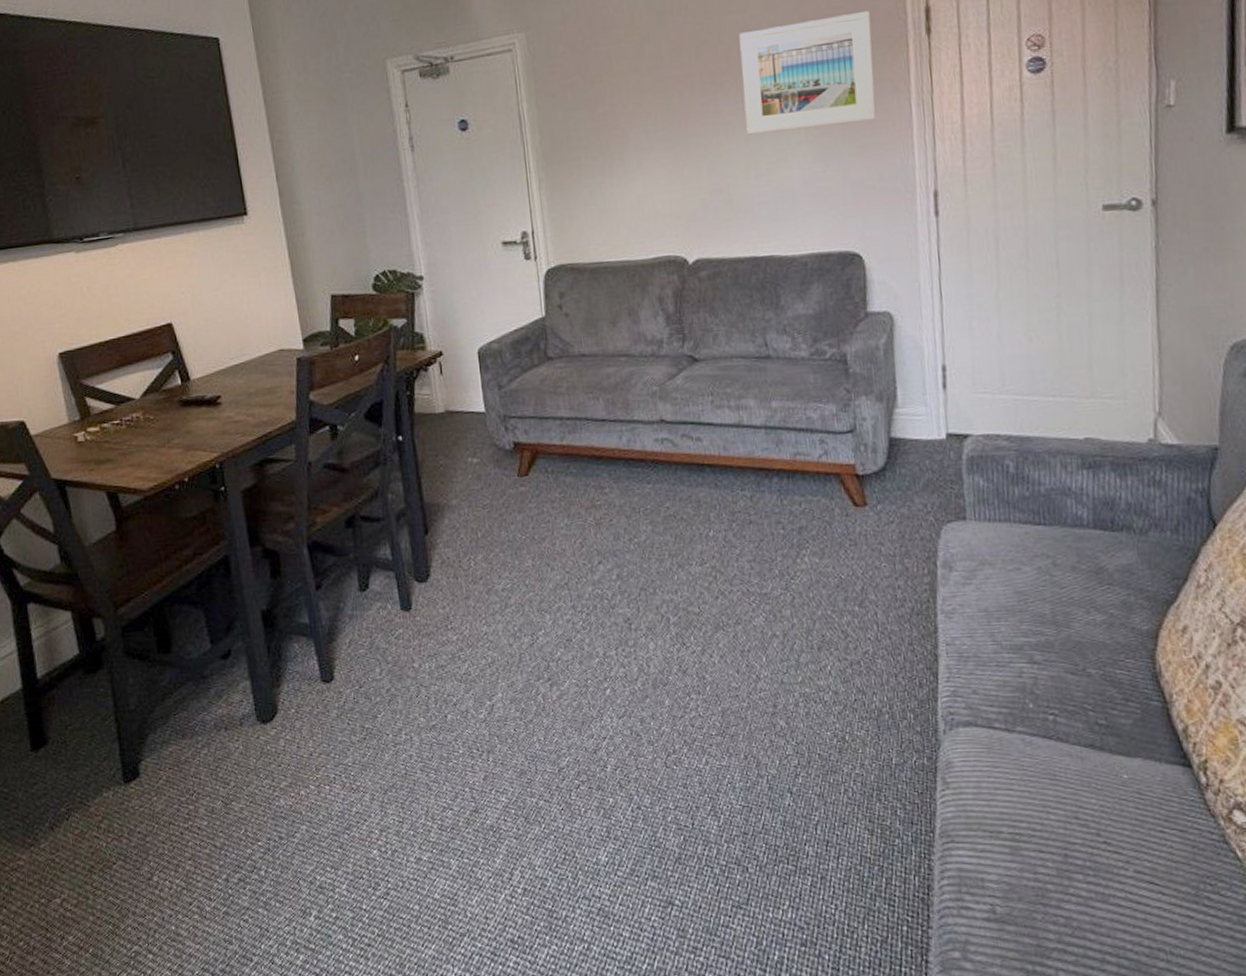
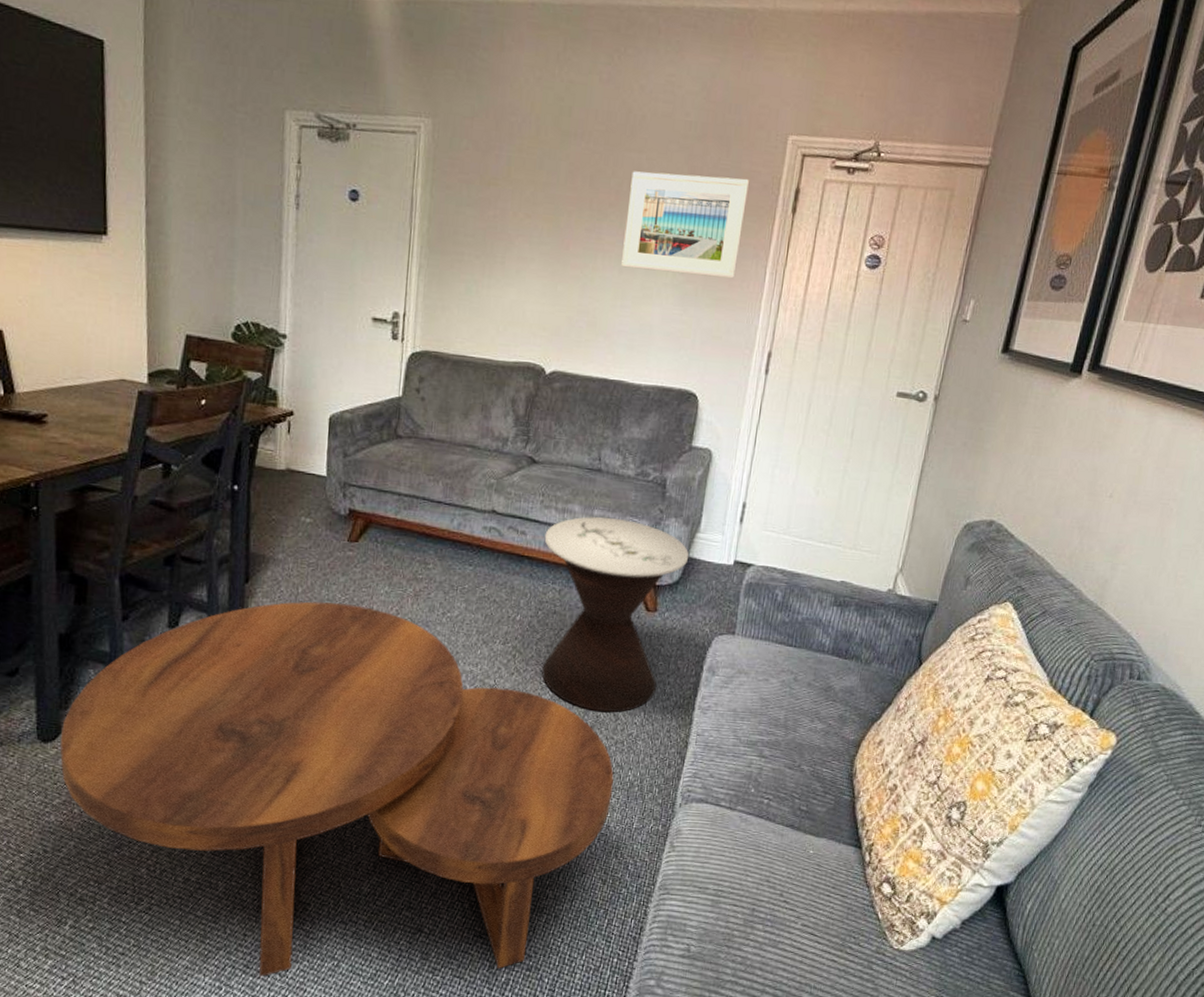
coffee table: none [277,542,861,966] -> present [59,601,614,978]
side table: none [722,406,892,630] -> present [542,516,690,713]

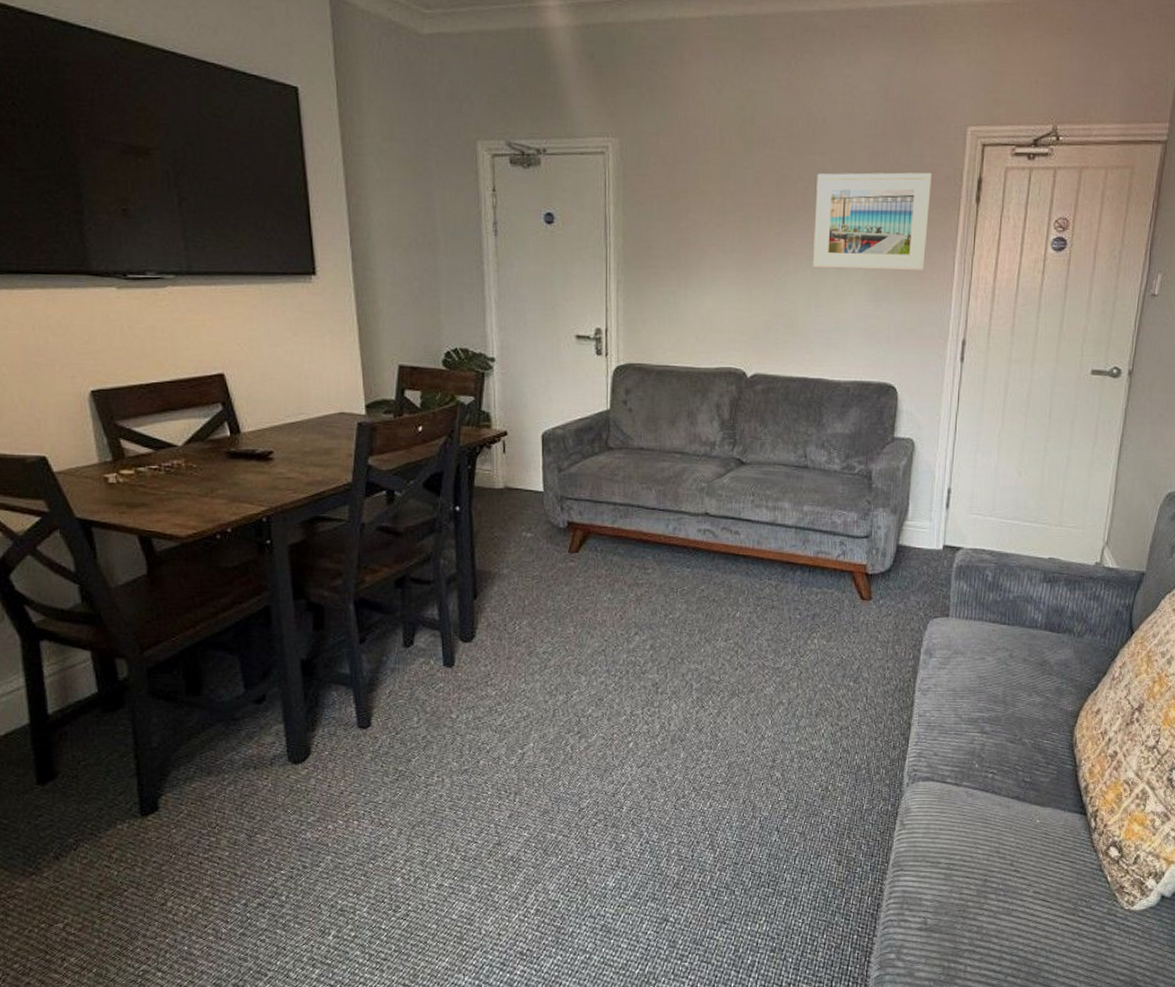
coffee table: present [59,601,614,978] -> none [310,613,842,974]
side table: present [542,516,690,713] -> none [757,512,899,700]

